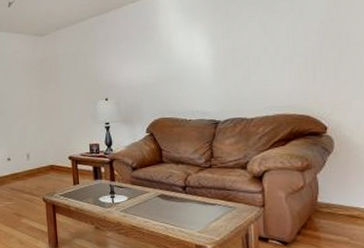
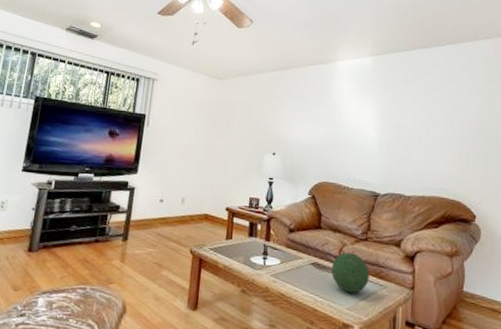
decorative orb: none [178,181,218,217] -> present [331,252,370,293]

